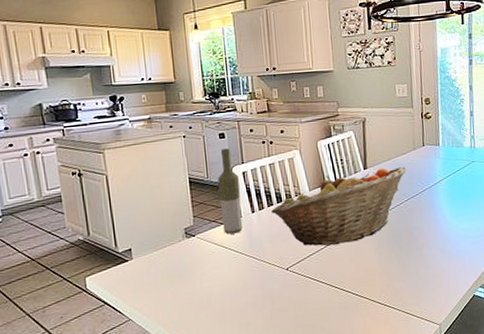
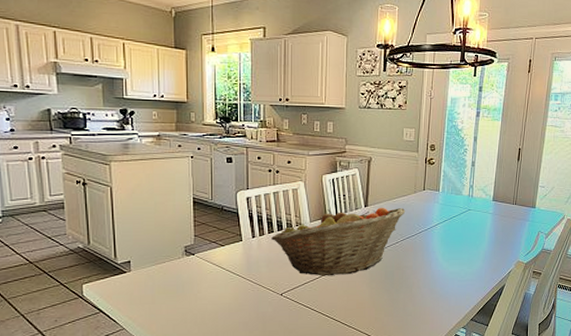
bottle: present [217,148,243,234] -> none [222,173,242,256]

